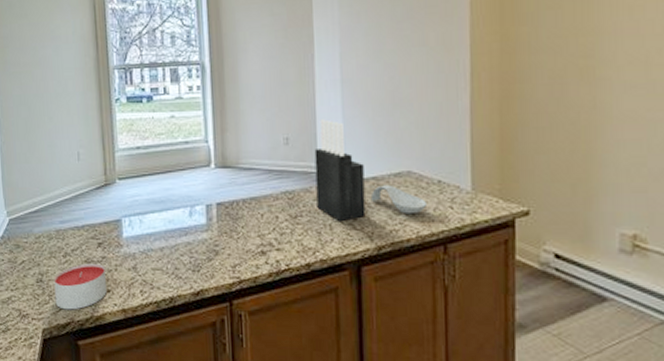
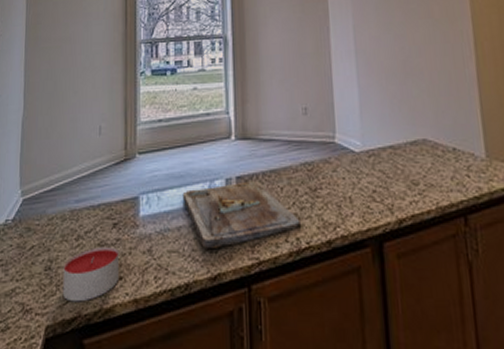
cutting board: none [164,208,280,267] -> present [182,181,300,248]
knife block: present [314,119,366,222] -> none [332,89,385,194]
spoon rest: present [370,184,426,215] -> none [388,153,444,184]

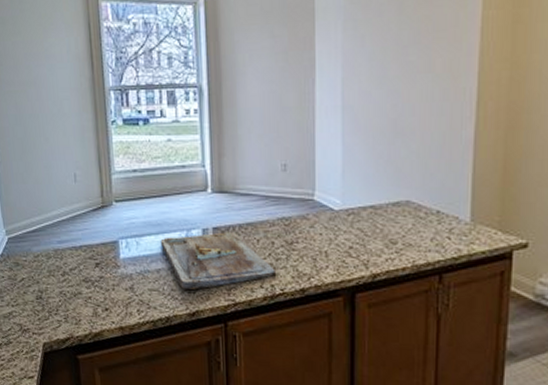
candle: present [62,246,119,302] -> none [53,282,104,326]

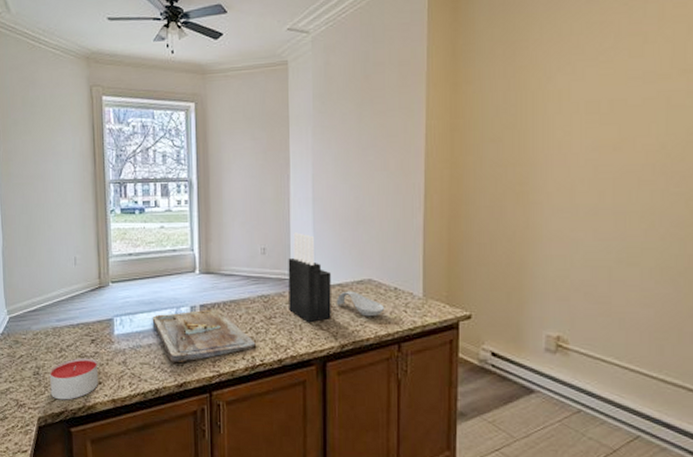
candle: none [53,282,104,326] -> present [49,358,98,400]
knife block: none [312,146,362,250] -> present [288,232,331,323]
spoon rest: none [367,213,424,244] -> present [336,291,384,317]

